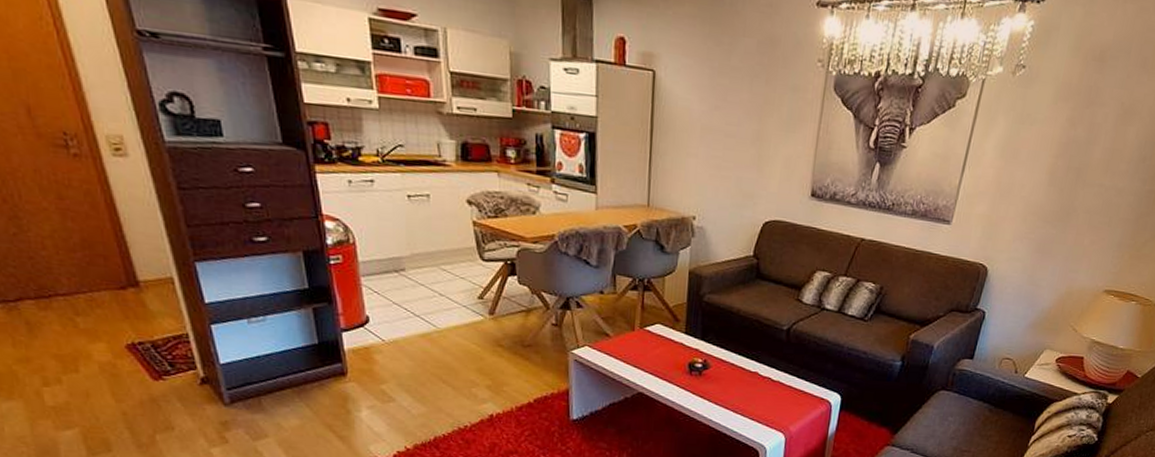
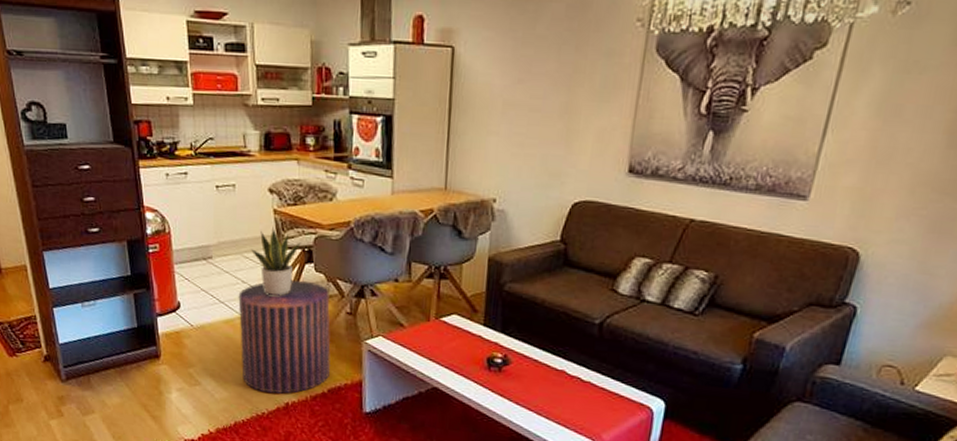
stool: none [435,293,536,406] -> present [238,280,331,394]
potted plant: none [449,239,503,309] -> present [251,226,301,296]

